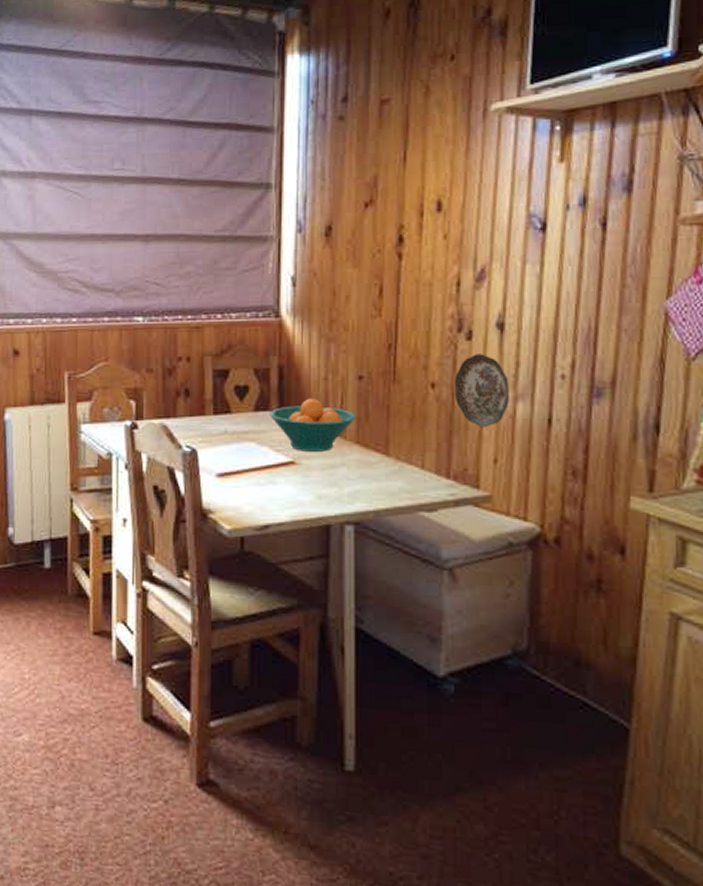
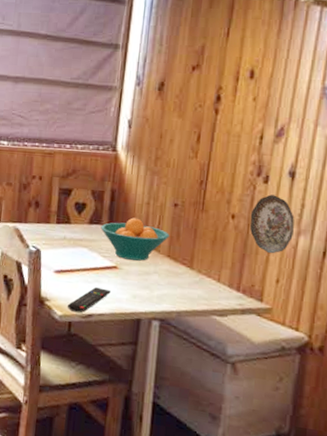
remote control: none [236,490,289,525] -> present [67,287,111,313]

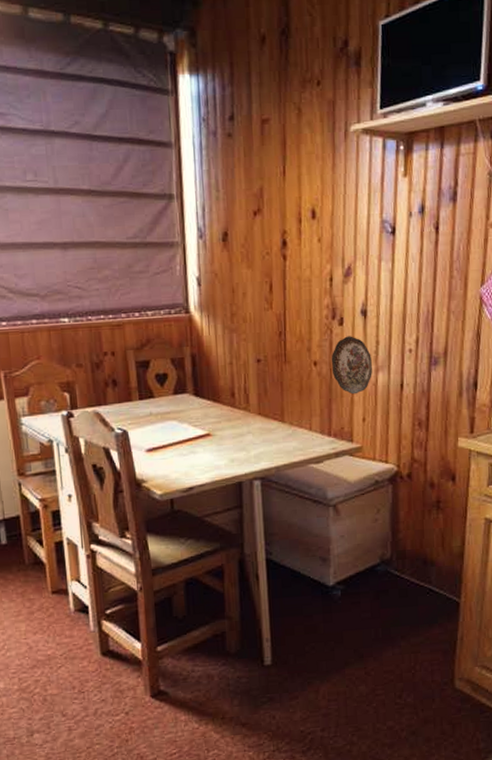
remote control: present [67,287,111,313] -> none [165,458,208,489]
fruit bowl: present [101,217,169,261] -> none [186,380,257,425]

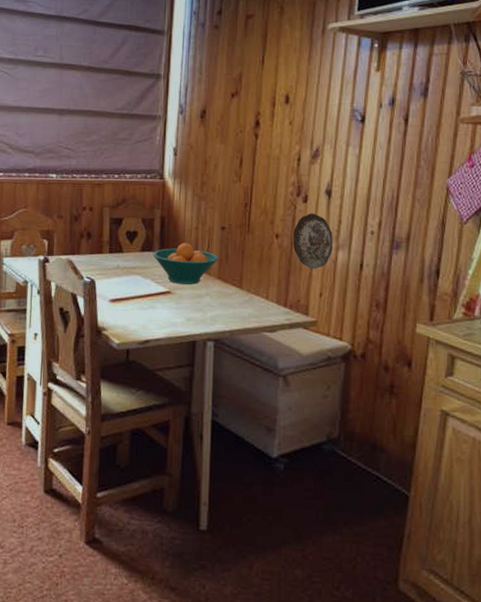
fruit bowl: none [186,380,257,425] -> present [153,243,219,285]

